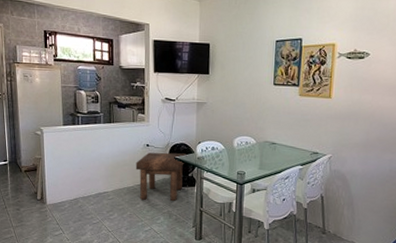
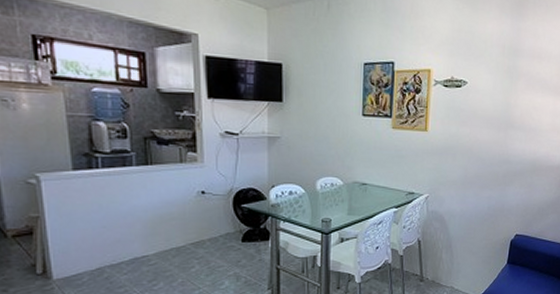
stool: present [135,152,187,201] -> none [187,200,257,263]

